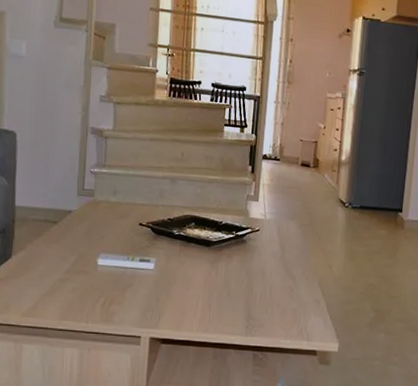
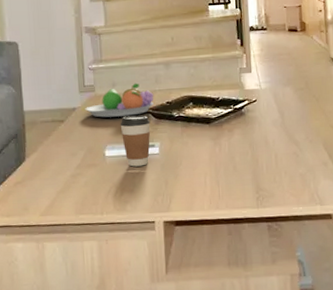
fruit bowl: none [81,194,156,227] -> present [85,83,154,118]
coffee cup: none [116,226,149,280] -> present [120,115,150,167]

